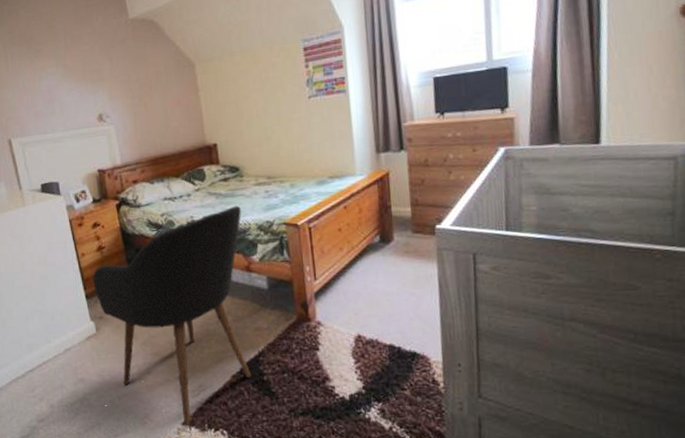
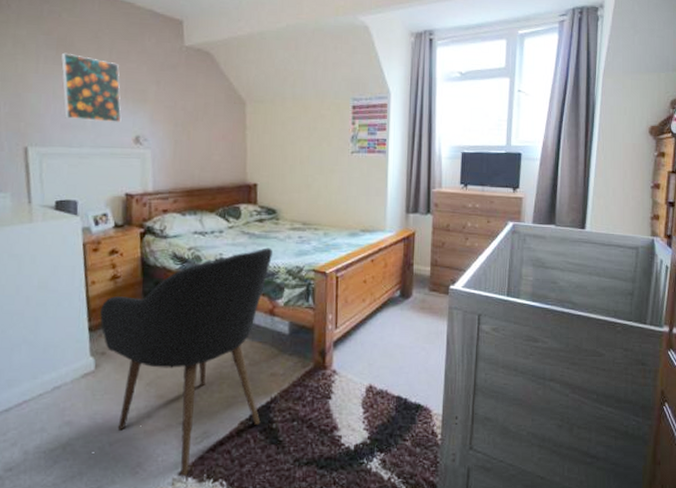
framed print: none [24,47,84,108] -> present [61,52,122,124]

